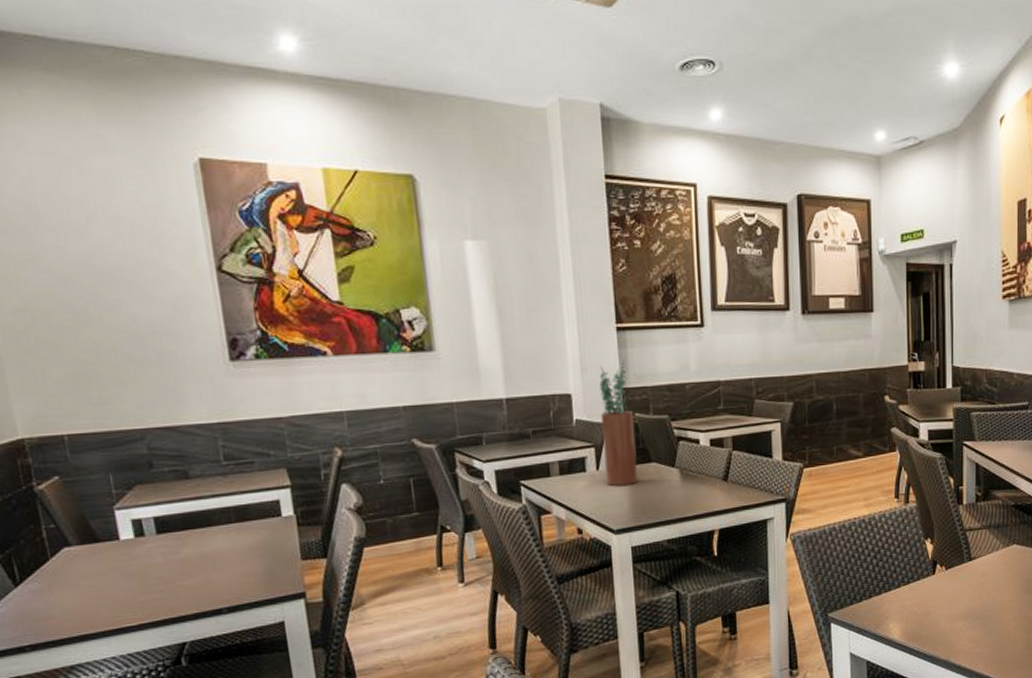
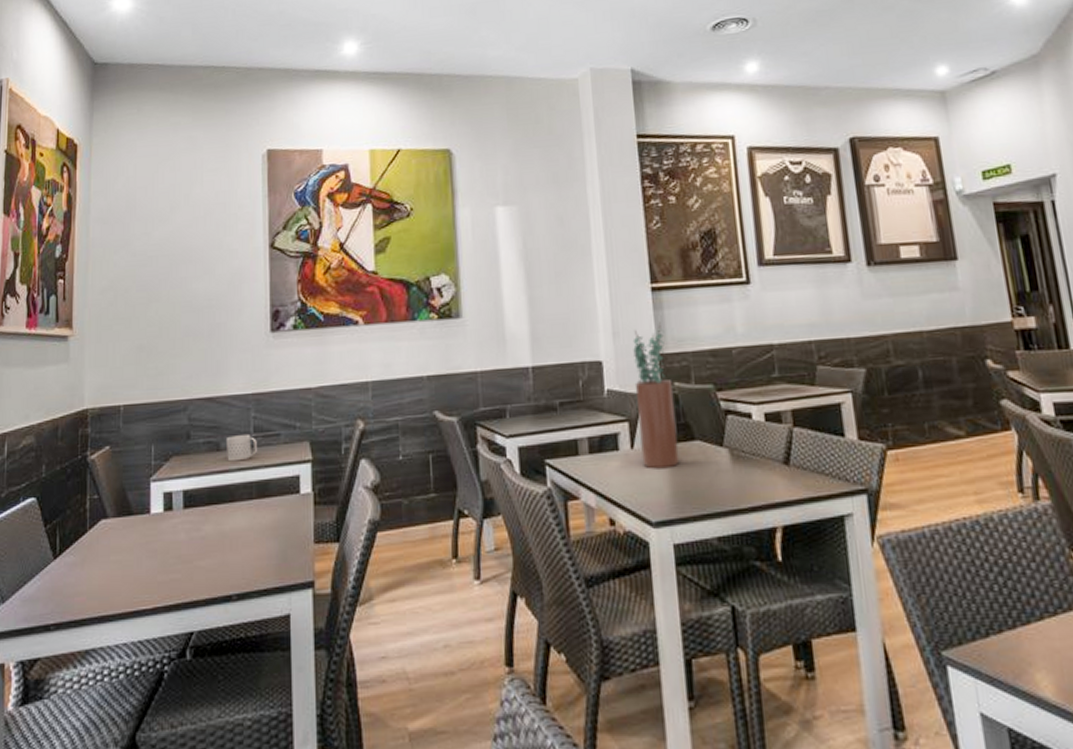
mug: none [193,462,232,489] -> present [225,433,258,462]

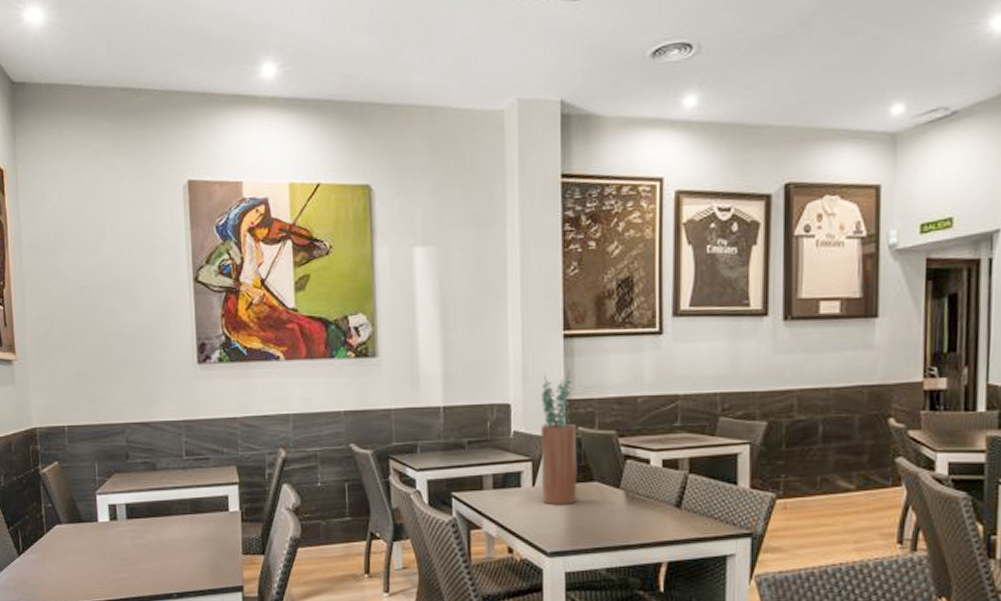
mug: present [225,433,258,462] -> none [160,456,190,481]

